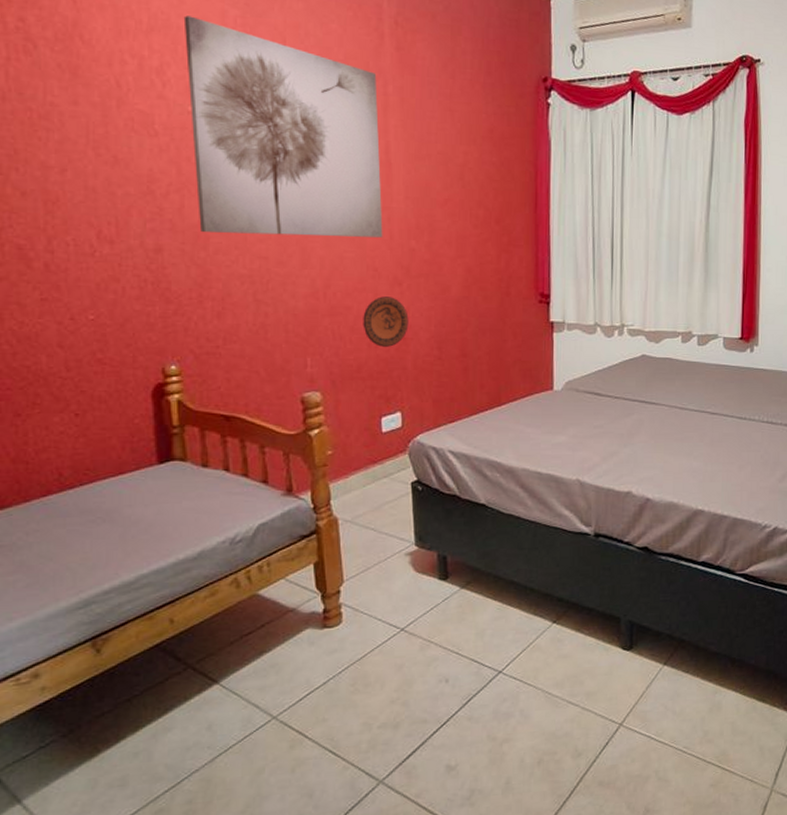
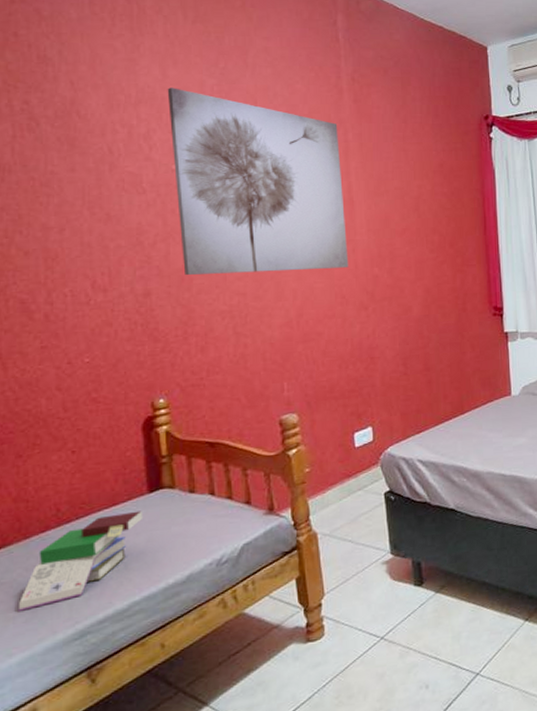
book: none [18,482,152,575] -> present [18,510,143,611]
decorative plate: present [363,296,409,347] -> none [333,320,375,367]

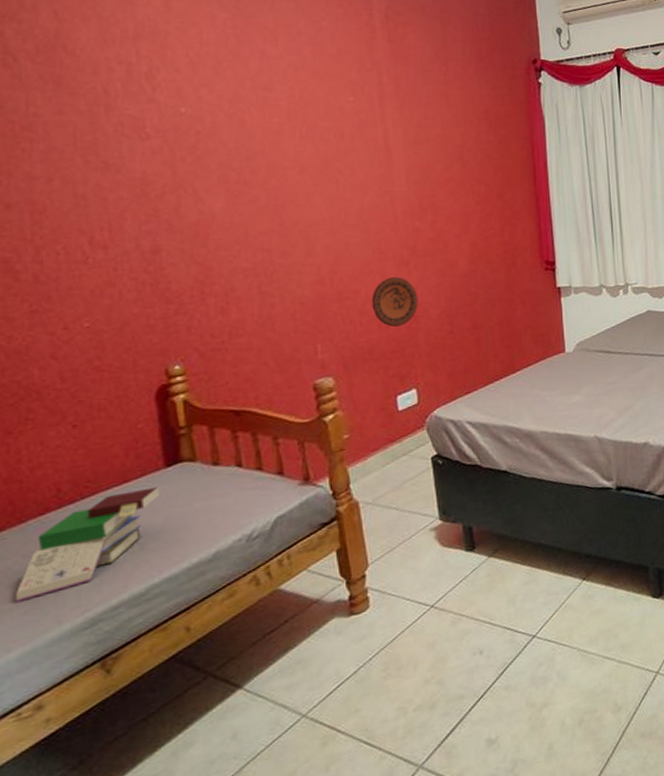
wall art: present [167,88,349,275] -> none [171,21,387,229]
decorative plate: none [333,320,375,367] -> present [371,277,418,327]

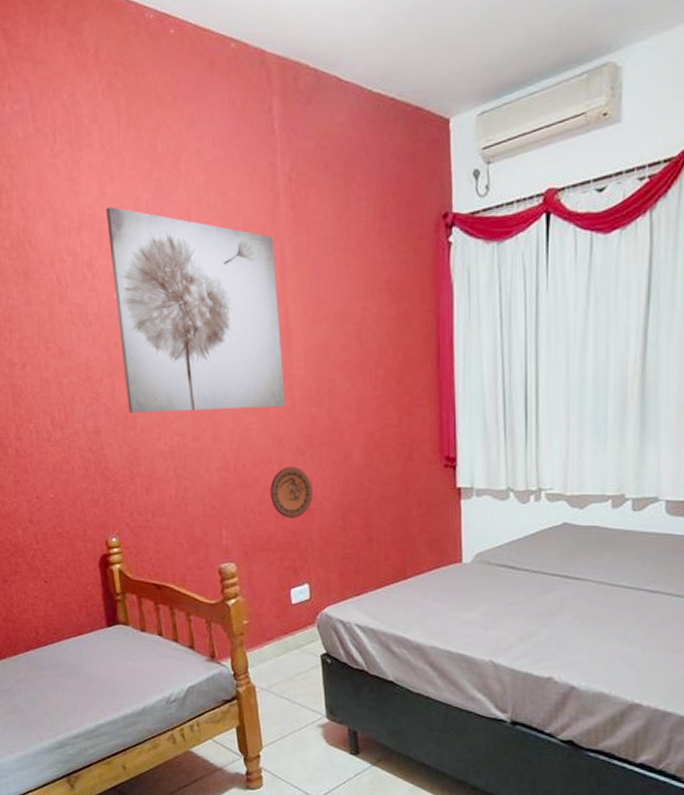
book: present [15,486,161,602] -> none [13,642,104,717]
wall art: none [171,21,387,229] -> present [105,207,285,413]

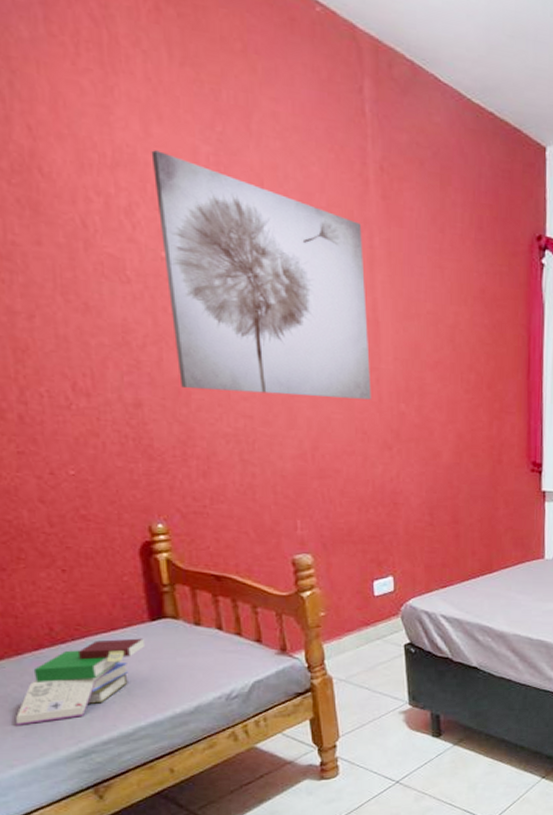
book: none [13,642,104,717] -> present [15,638,146,725]
decorative plate: present [270,467,313,518] -> none [353,460,399,512]

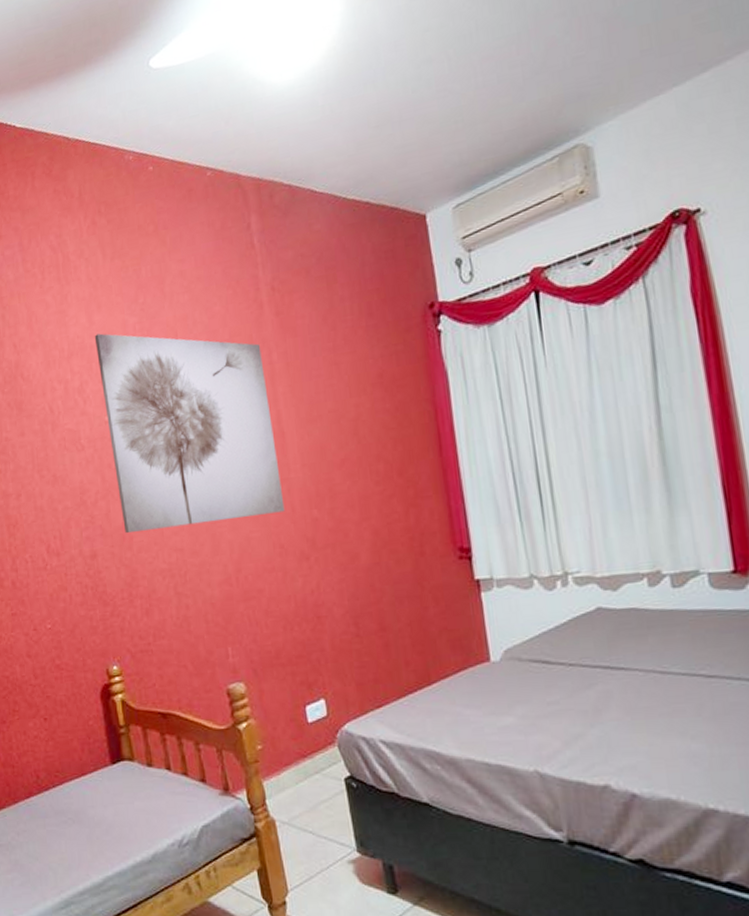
book: present [15,638,146,725] -> none [14,782,109,874]

